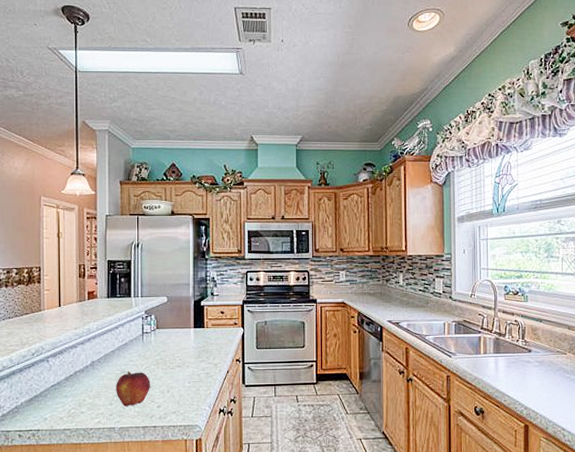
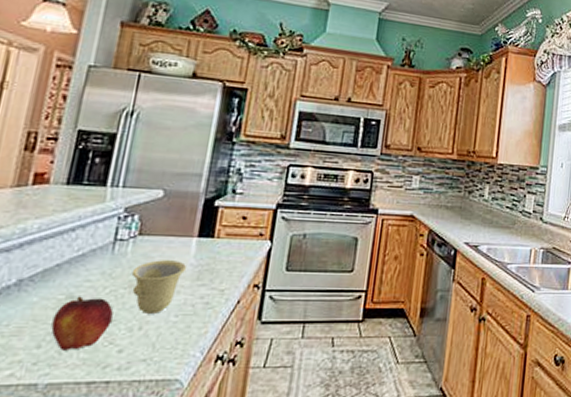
cup: none [157,345,191,381] -> present [131,260,187,314]

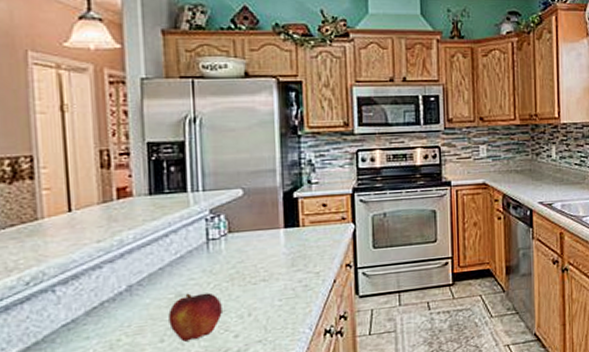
cup: present [131,260,187,314] -> none [230,251,281,302]

